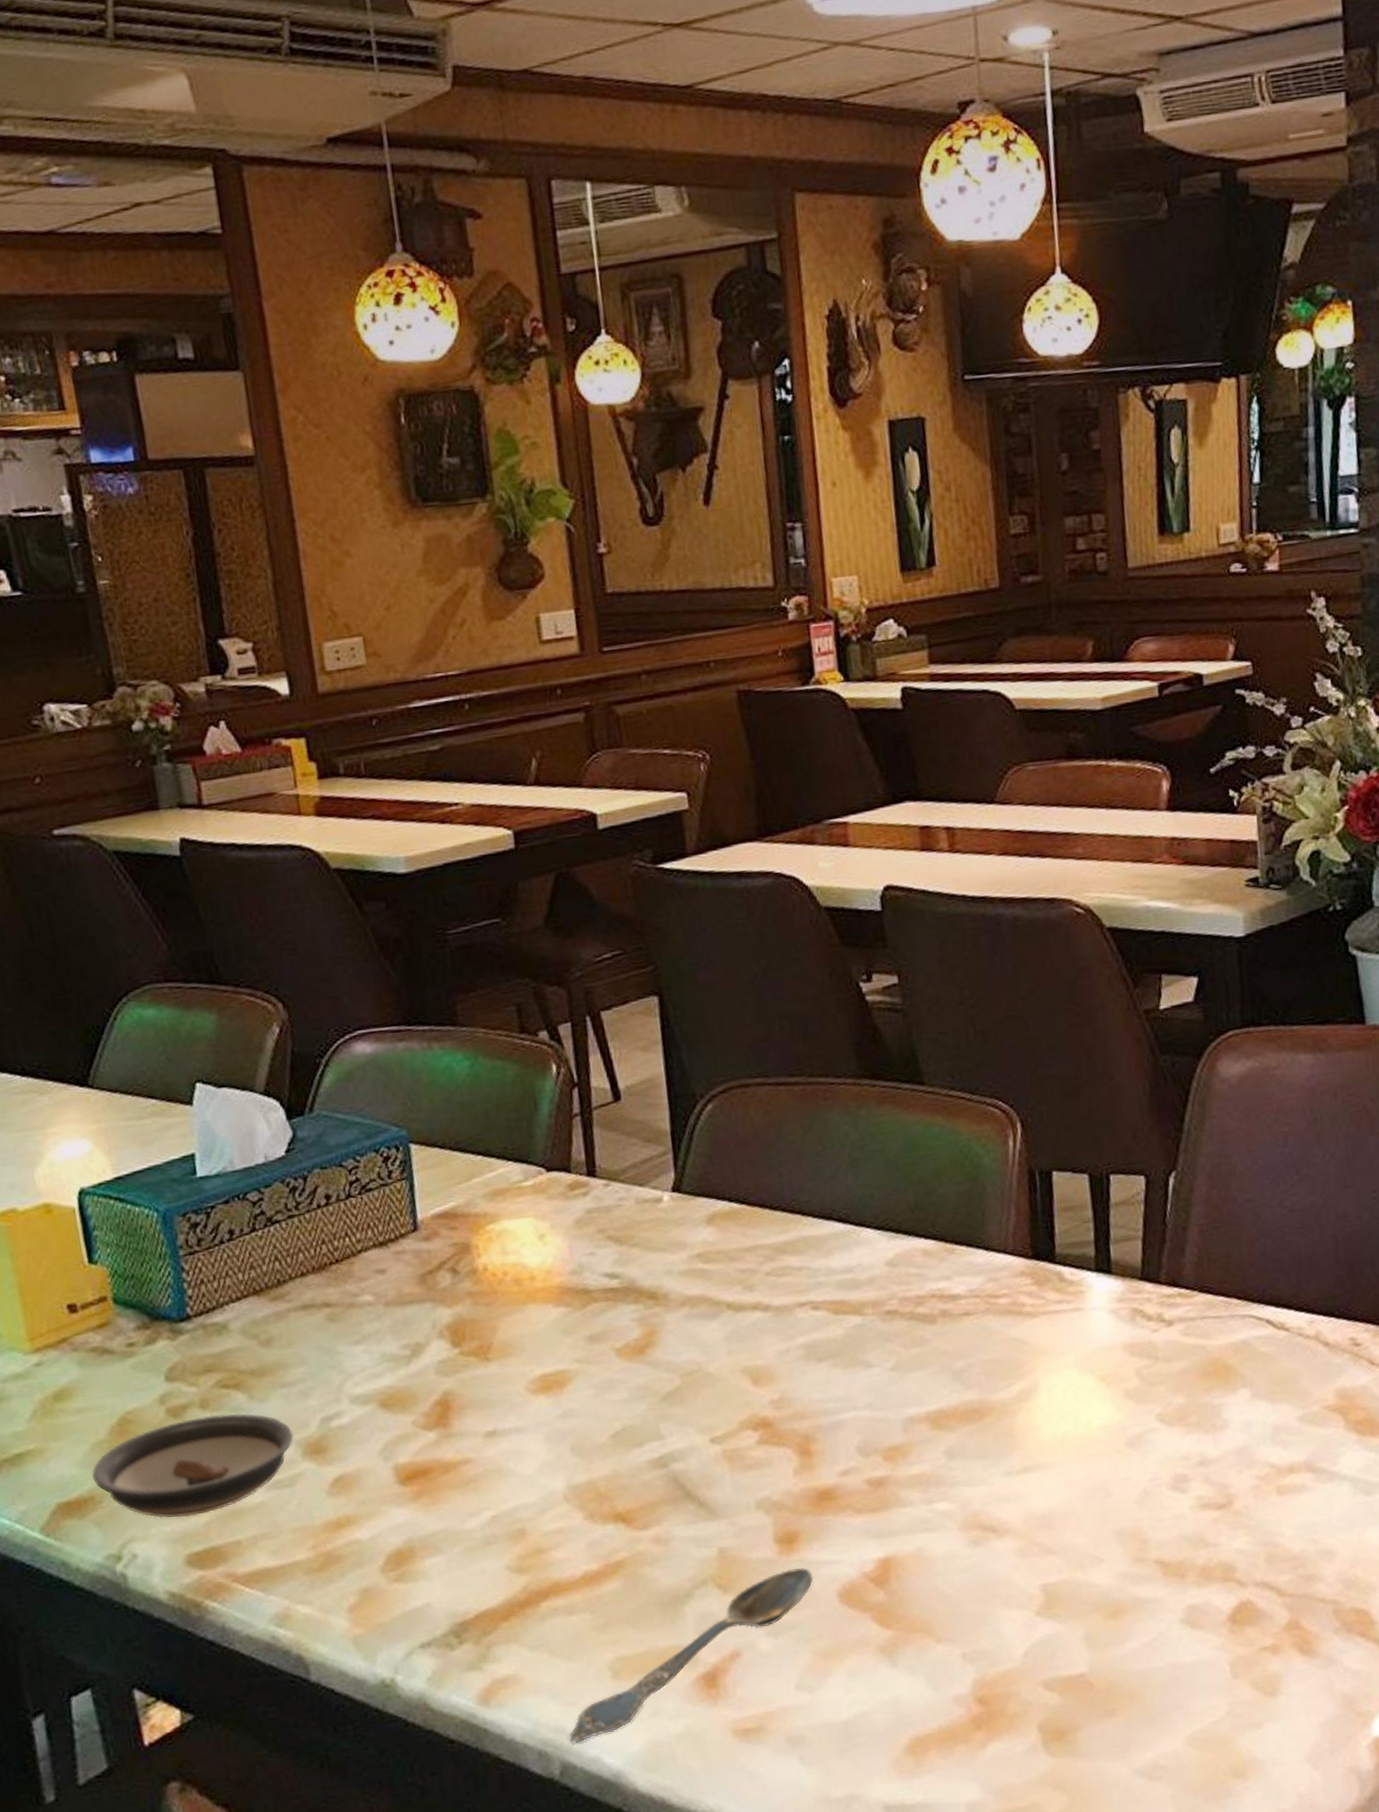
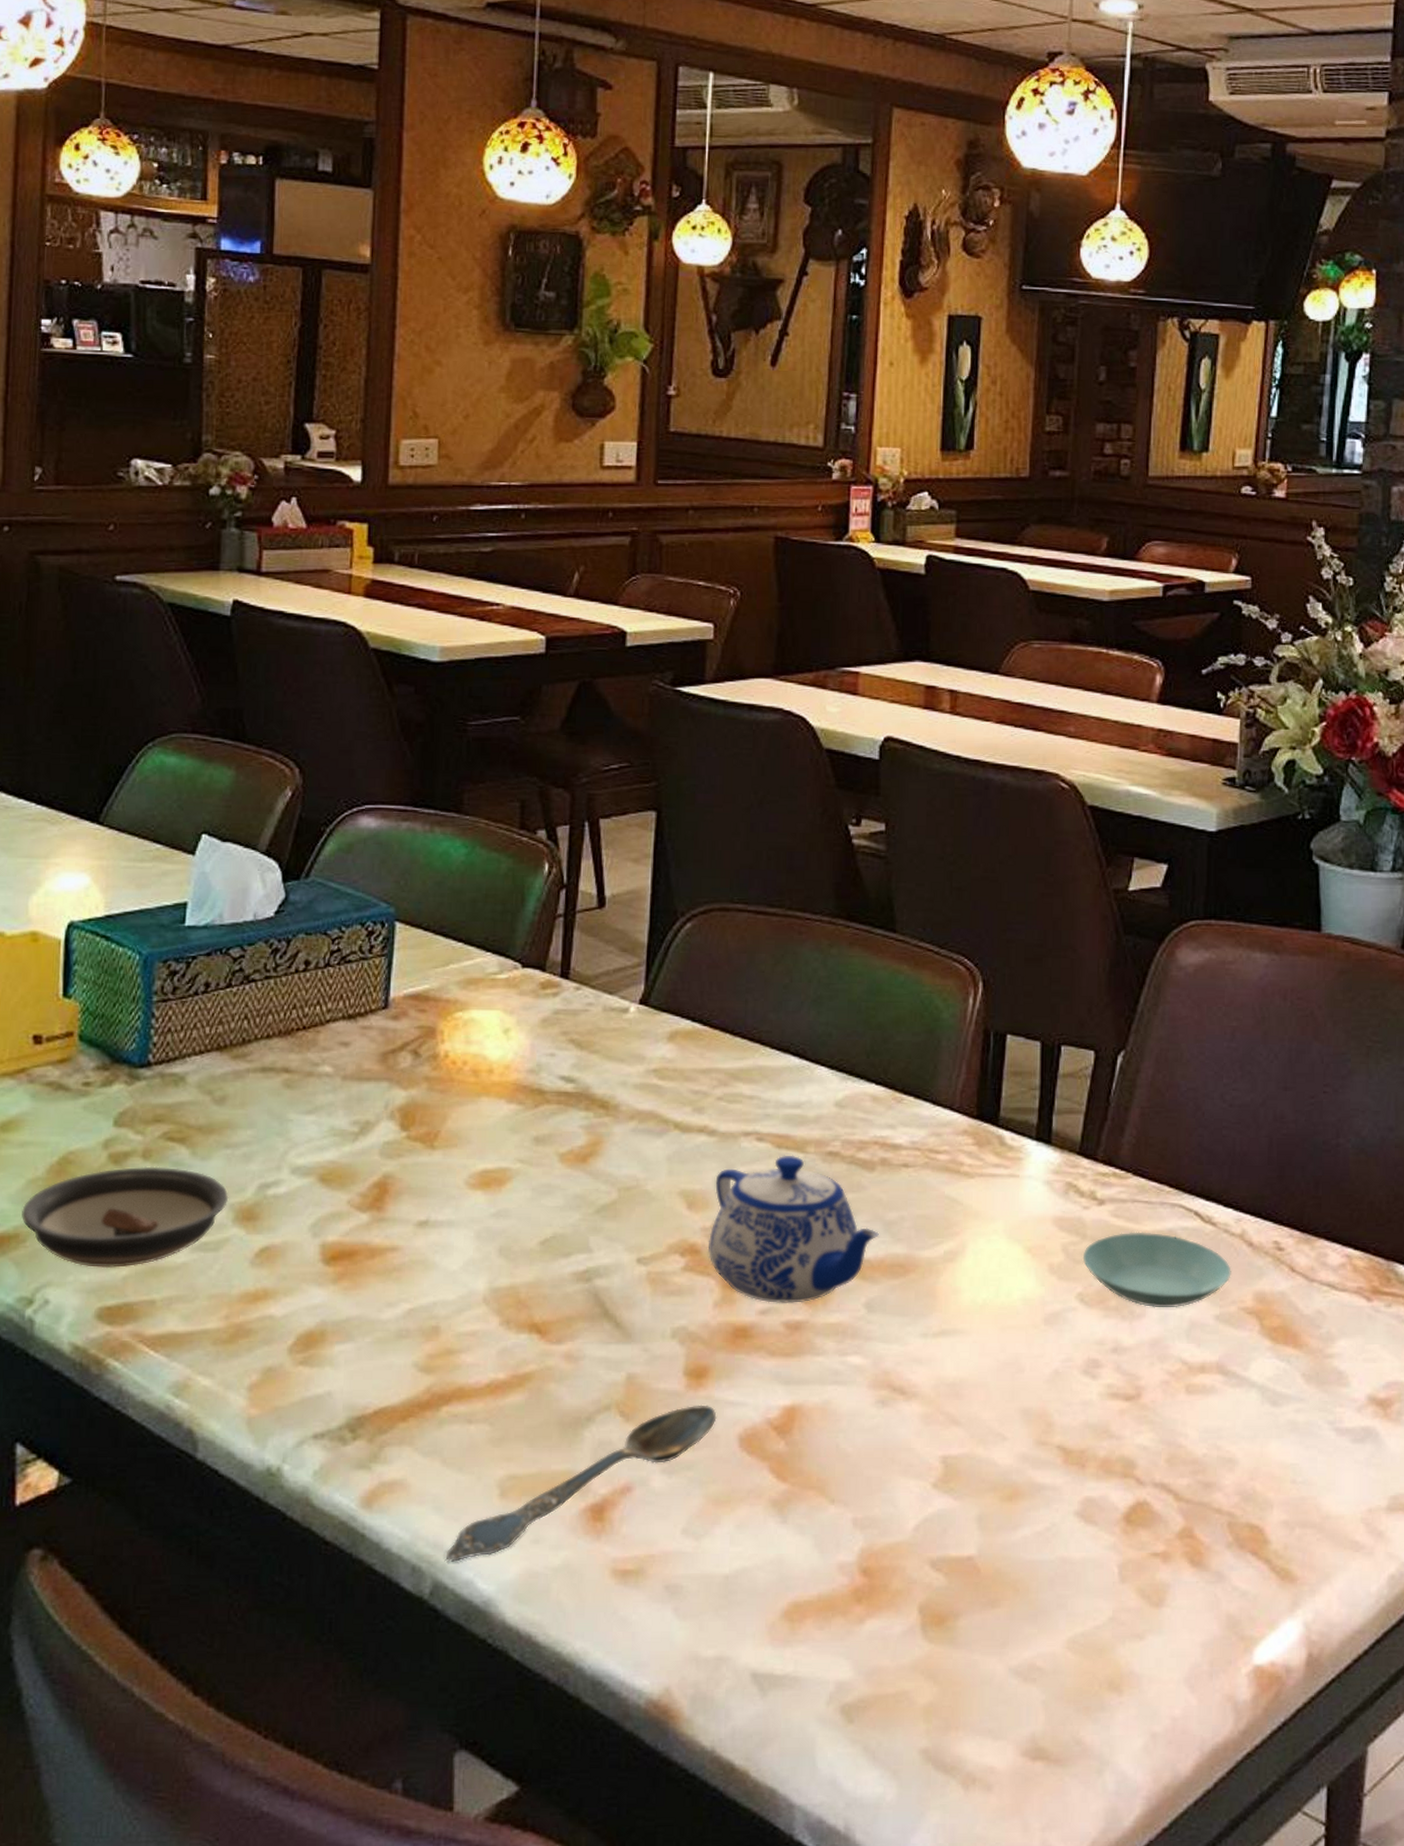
teapot: none [776,1319,949,1464] -> present [707,1155,879,1303]
saucer: none [1157,1345,1311,1418] -> present [1082,1232,1232,1308]

